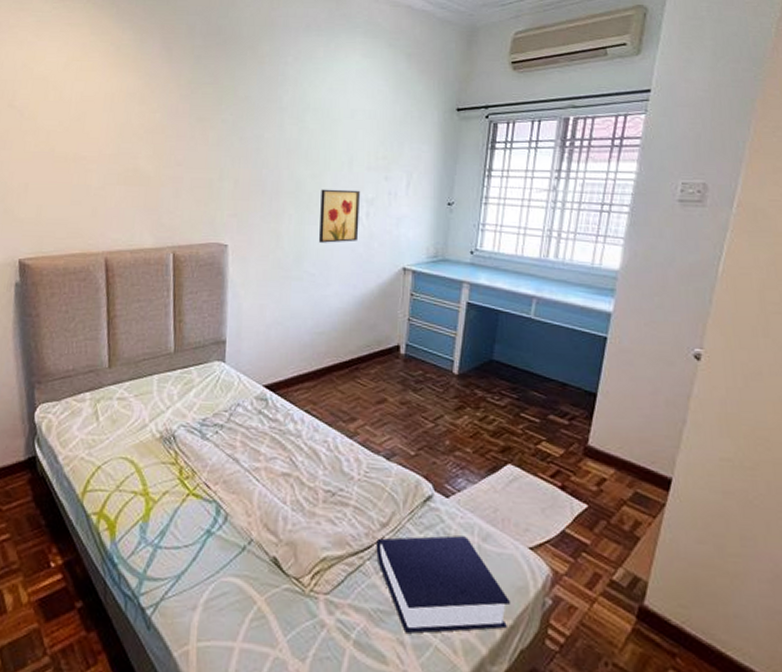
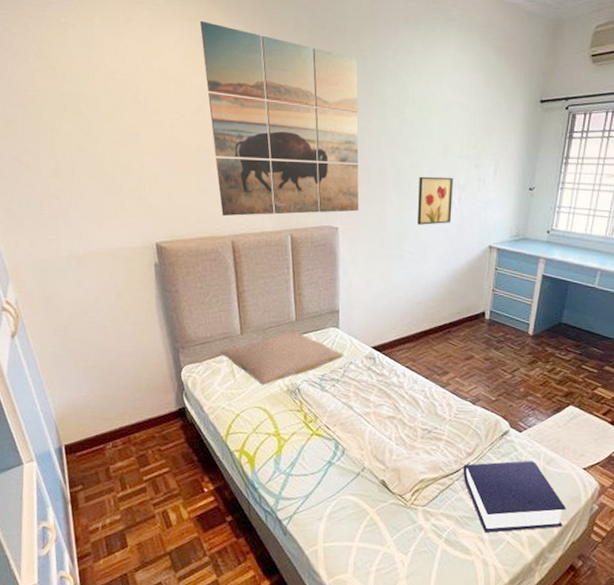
pillow: none [82,365,231,431] -> present [219,331,344,385]
wall art: none [86,27,255,231] -> present [200,20,359,216]

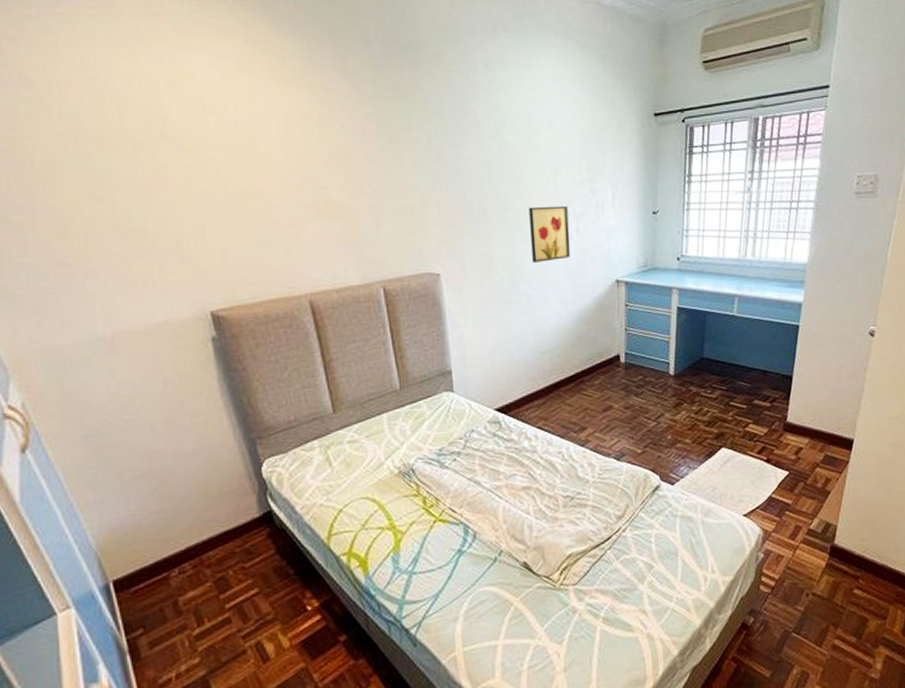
wall art: present [200,20,359,216] -> none [240,34,463,271]
pillow: present [219,331,344,385] -> none [308,401,464,471]
book: present [463,461,567,533] -> none [614,515,731,603]

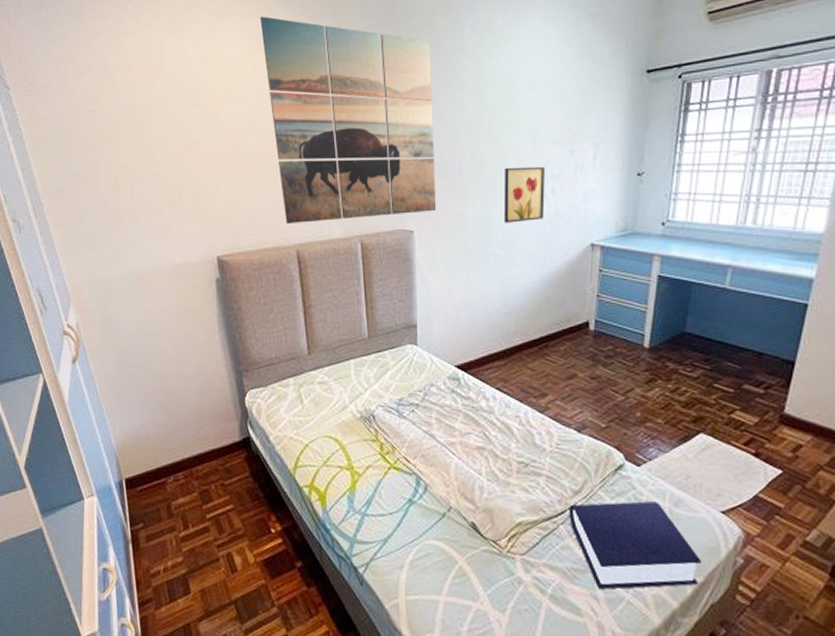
wall art: none [240,34,463,271] -> present [260,16,437,223]
book: none [614,515,731,603] -> present [569,501,702,589]

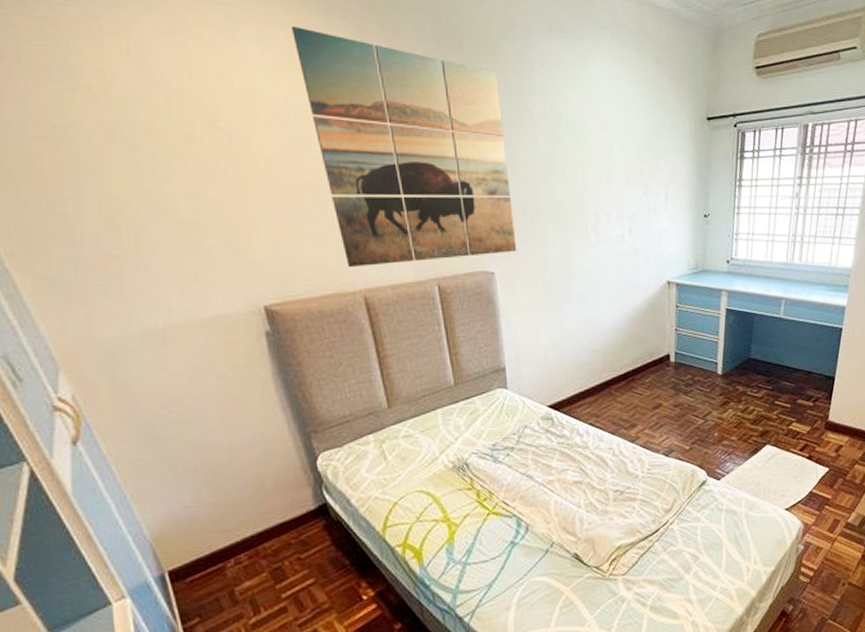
wall art: present [505,166,545,223] -> none [582,207,623,263]
book: present [569,501,702,589] -> none [662,509,773,592]

